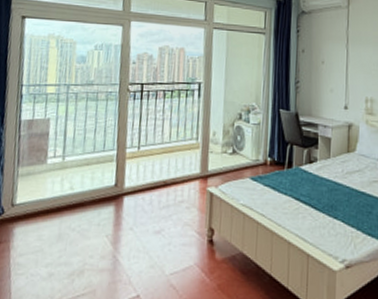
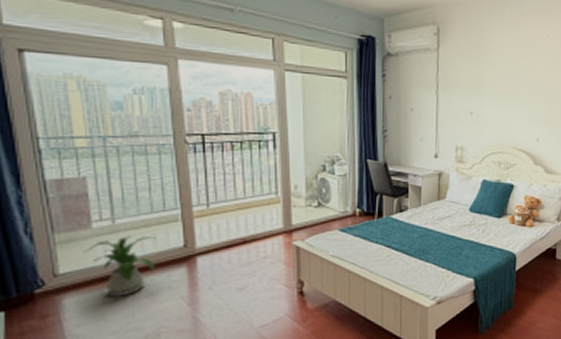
house plant: none [37,172,95,230] -> present [84,235,157,297]

